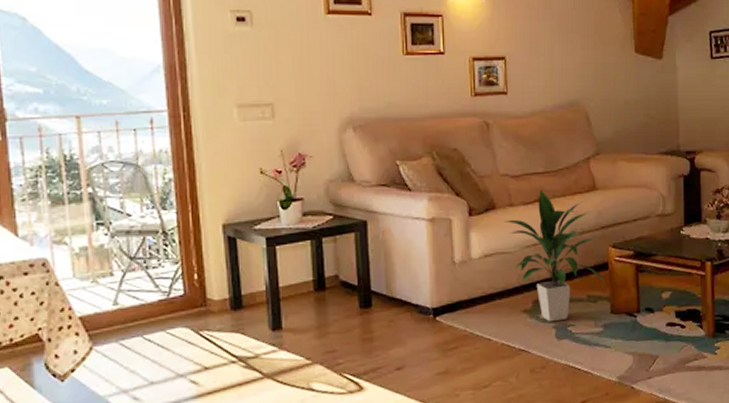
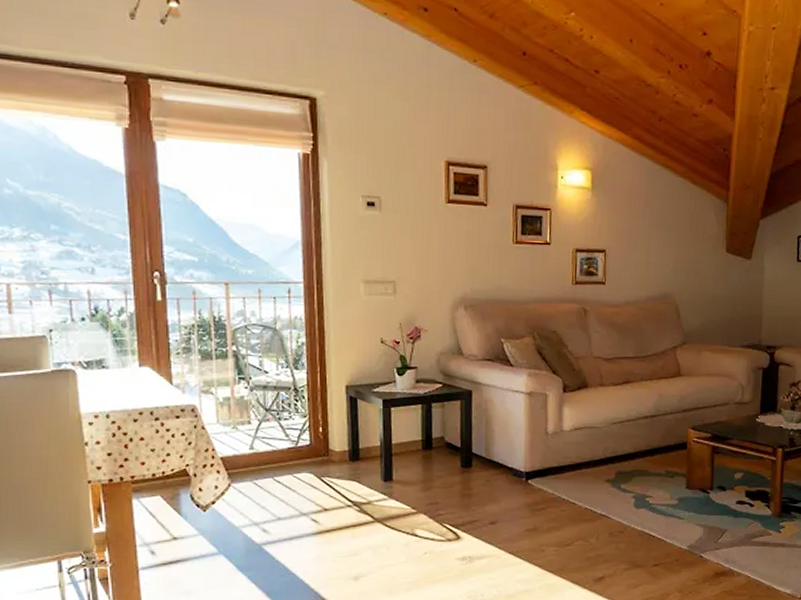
indoor plant: present [503,189,605,322] -> none [594,372,683,492]

